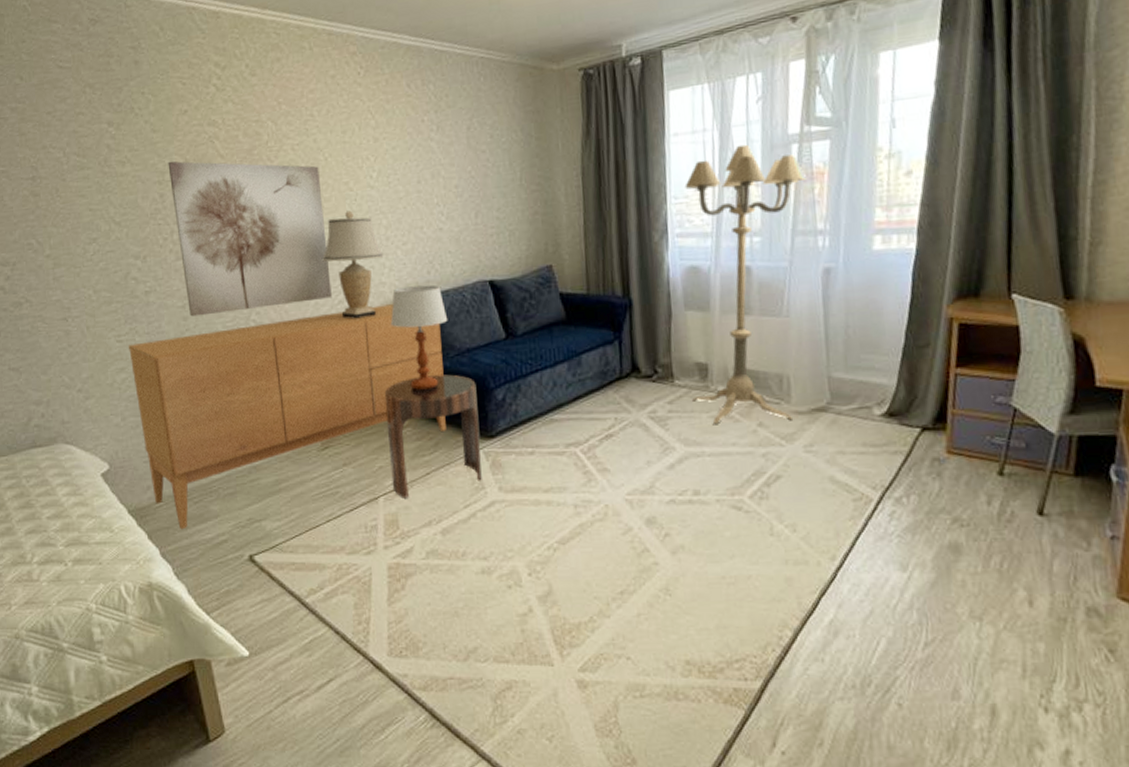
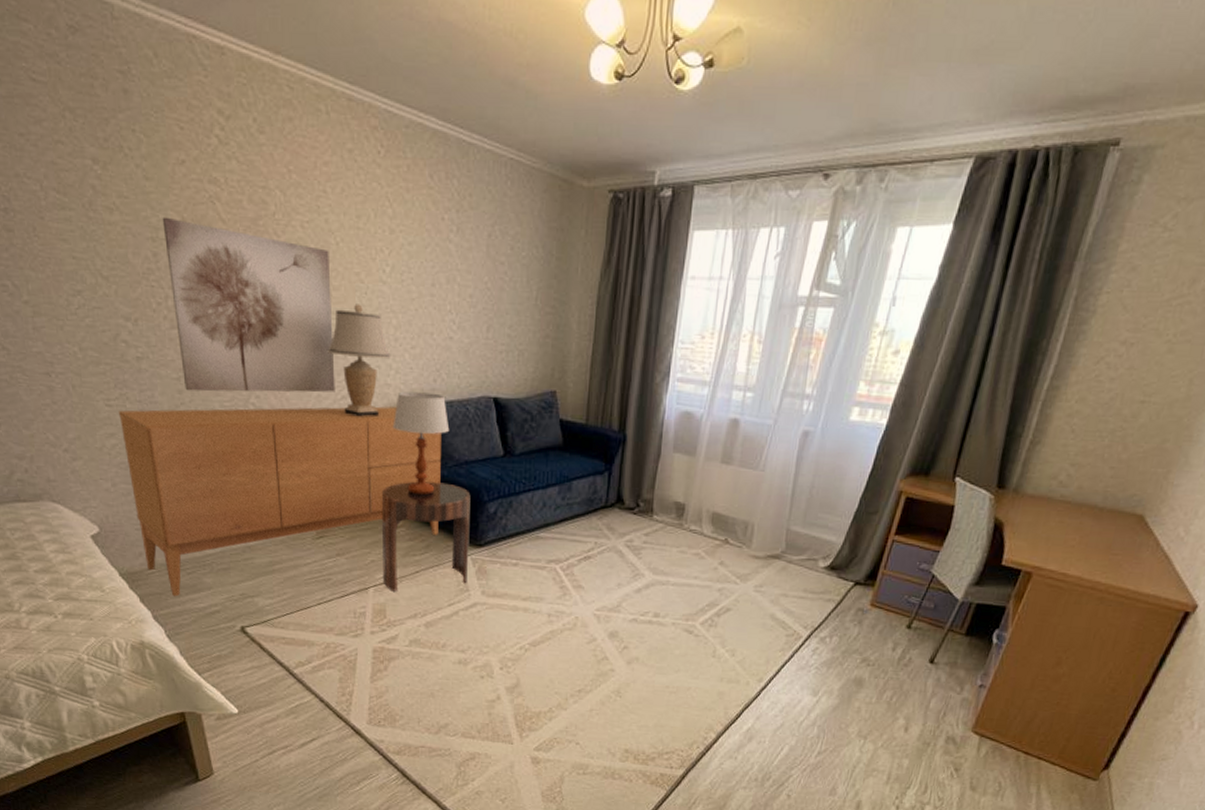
floor lamp: present [685,144,808,424] -> none [666,299,807,563]

